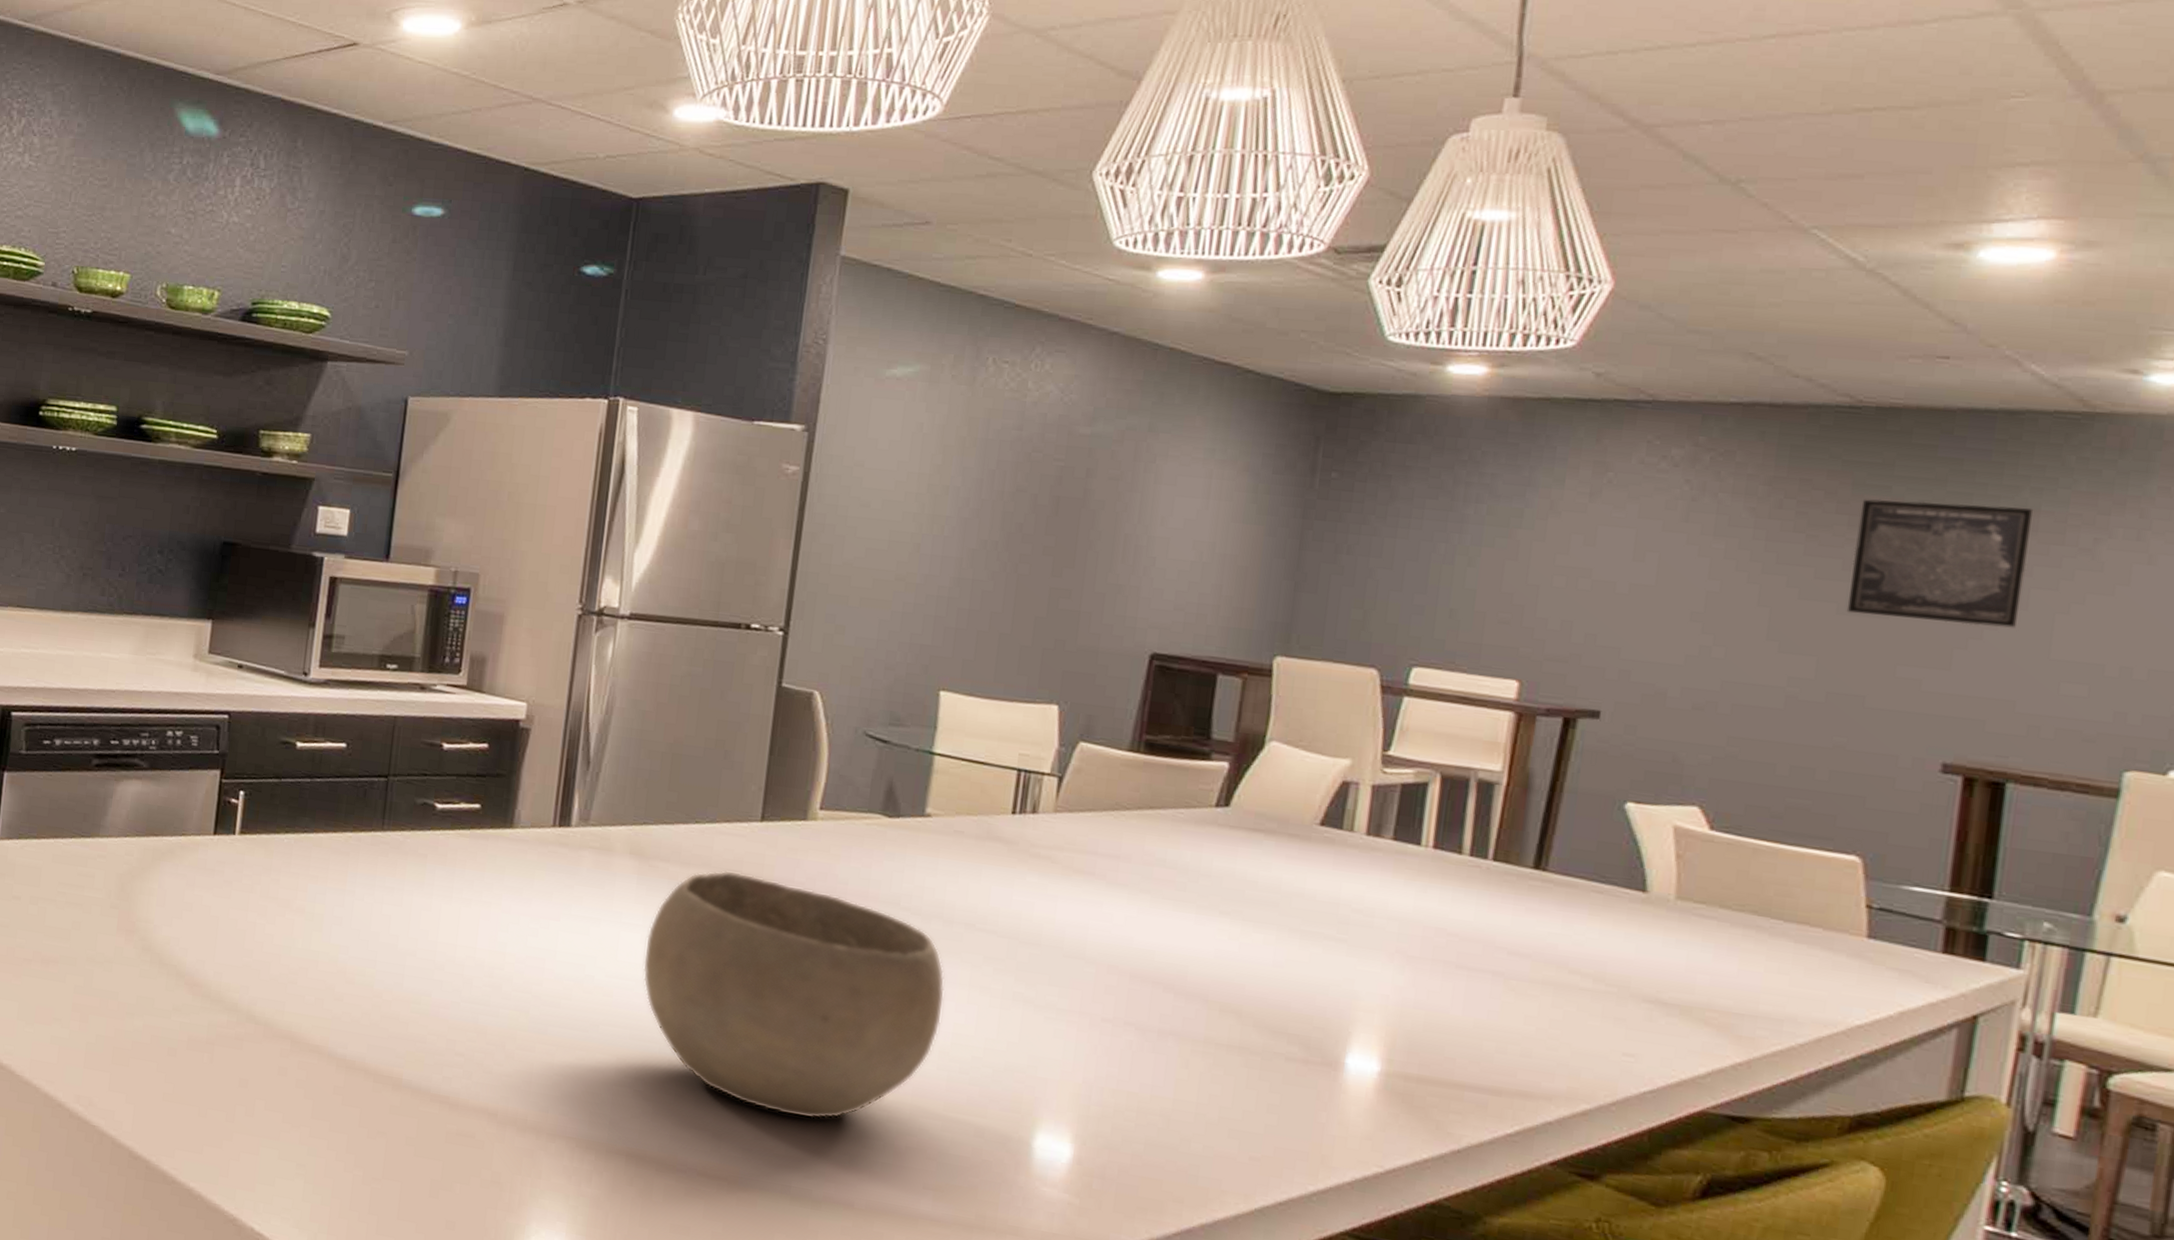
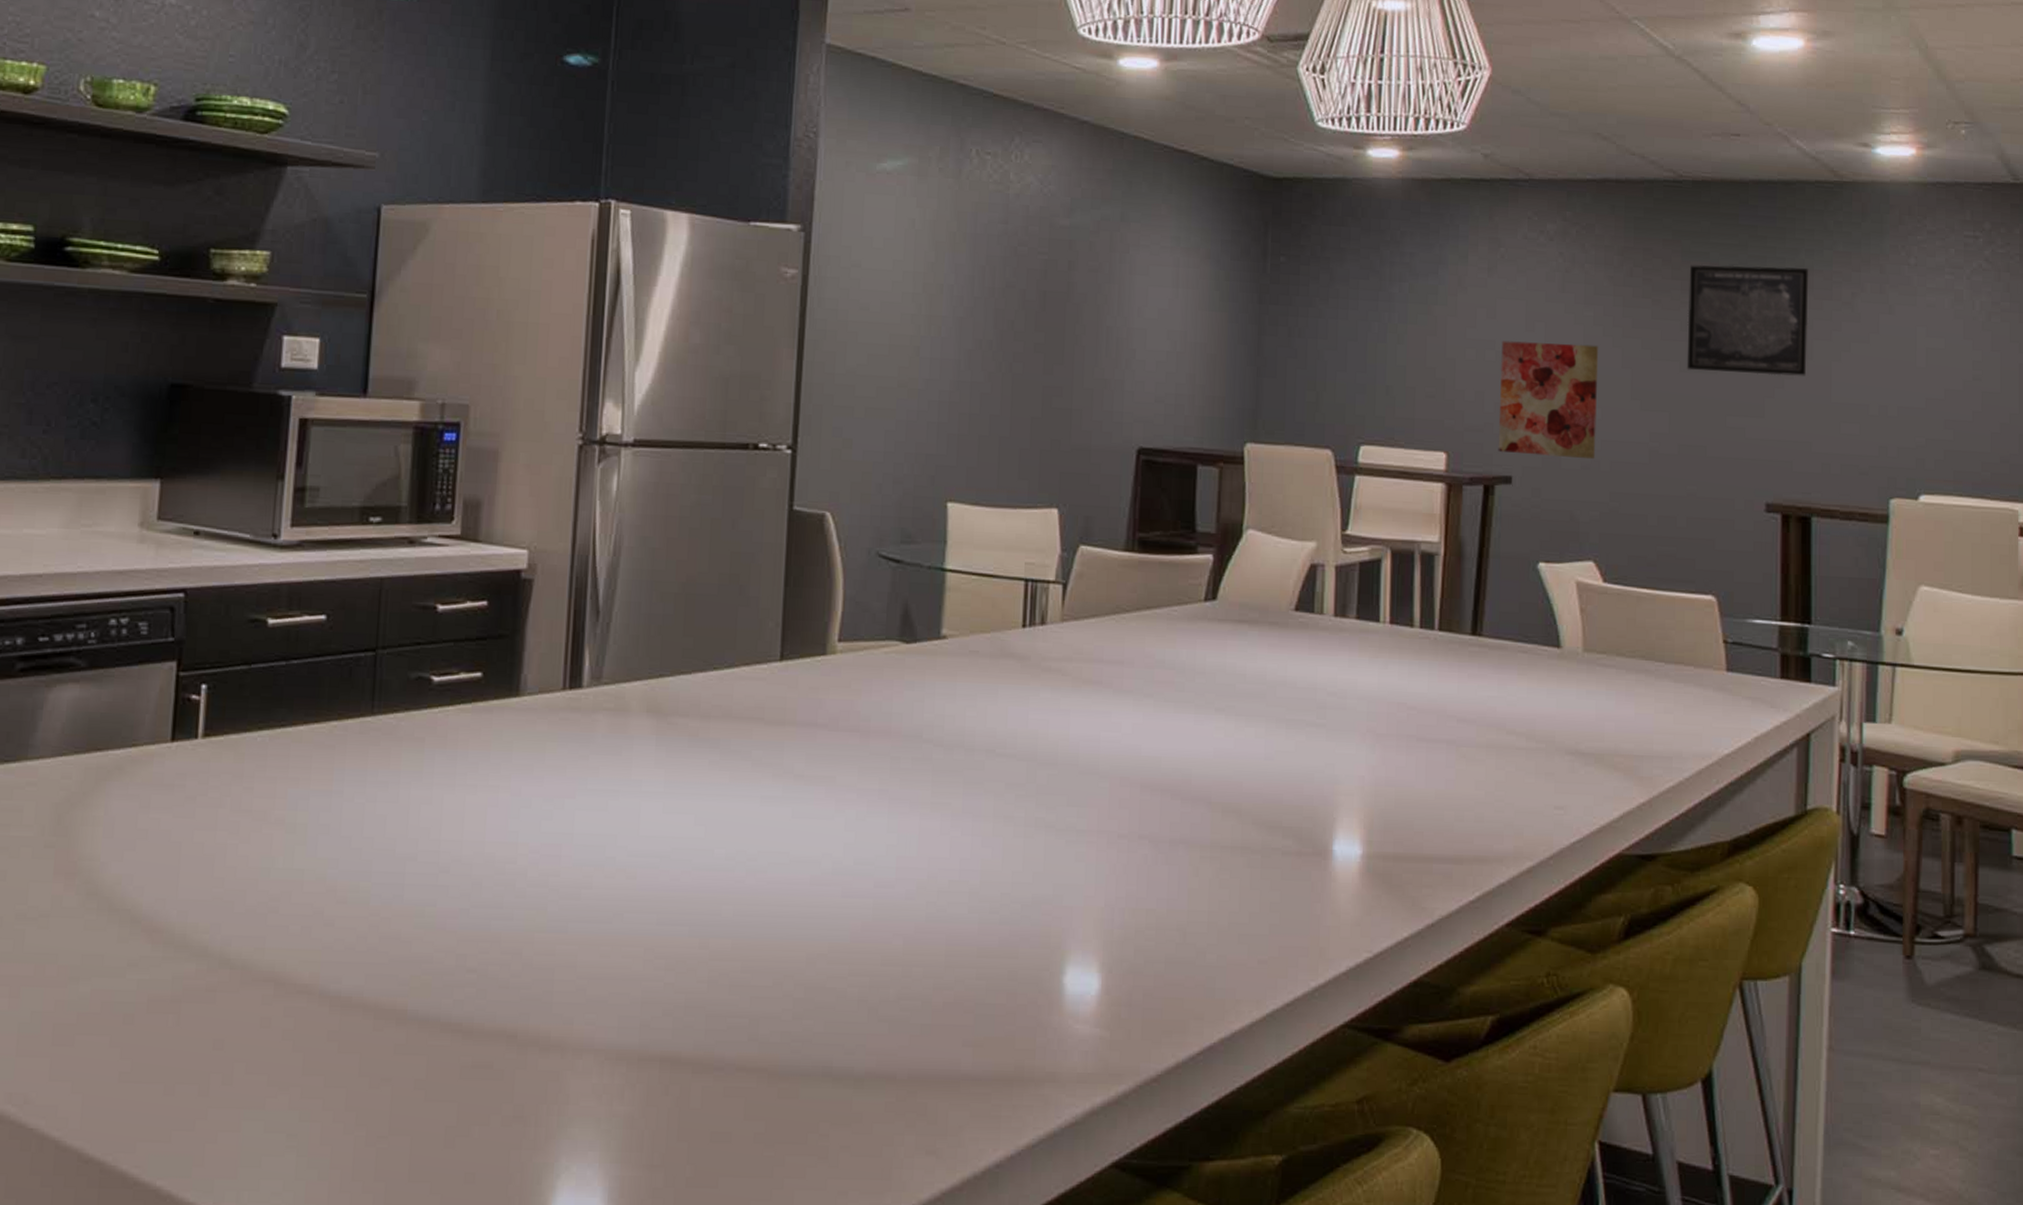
bowl: present [642,870,945,1119] -> none [666,719,971,988]
wall art: none [1585,569,1729,701] -> present [1498,341,1599,460]

